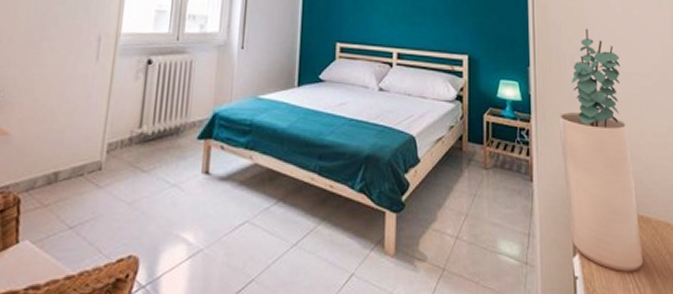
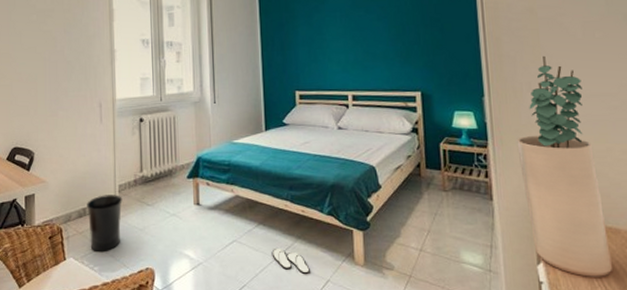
waste bin: none [56,155,110,232] -> present [87,195,123,251]
slippers: none [289,231,333,265] -> present [271,247,310,274]

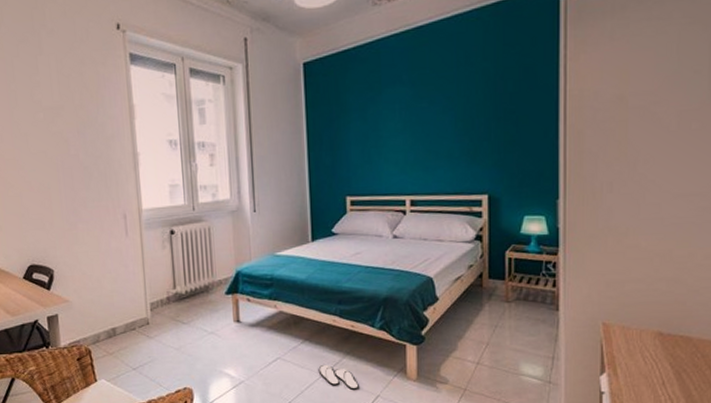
waste bin: present [87,195,123,251] -> none [116,313,155,372]
vase: present [516,55,613,277] -> none [590,151,680,386]

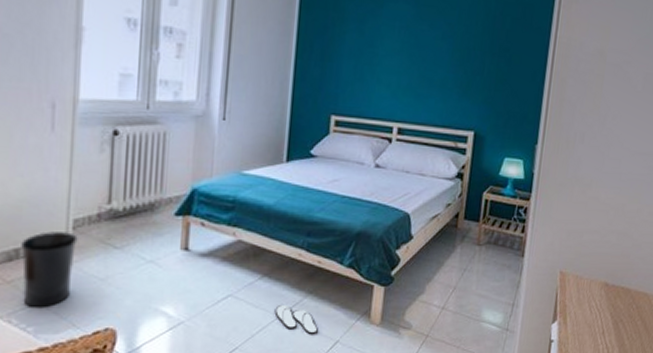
waste bin: none [116,313,155,372] -> present [21,232,78,307]

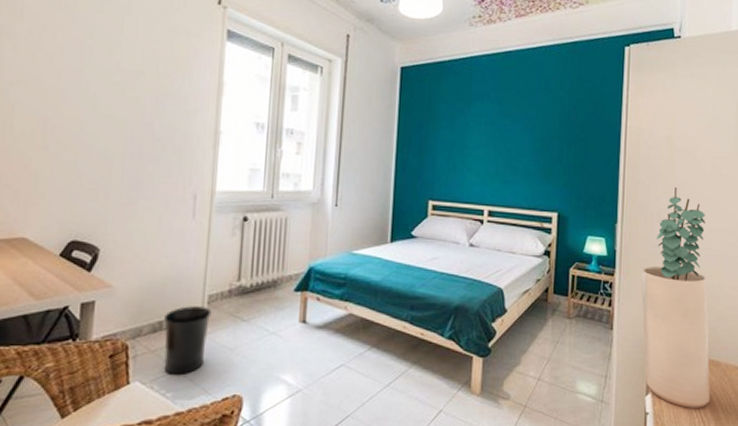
slippers: present [274,304,318,334] -> none [382,374,423,403]
vase: none [553,105,631,335] -> present [641,186,711,408]

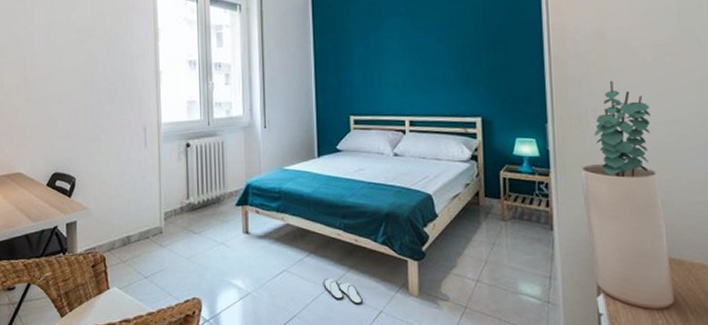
waste bin: present [164,306,212,374] -> none [131,222,168,280]
slippers: none [382,374,423,403] -> present [323,277,363,304]

